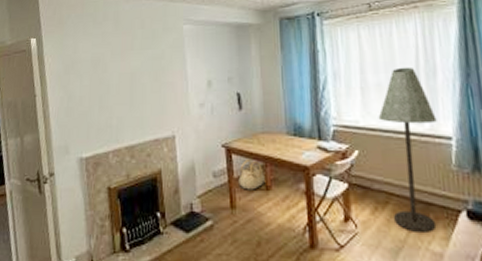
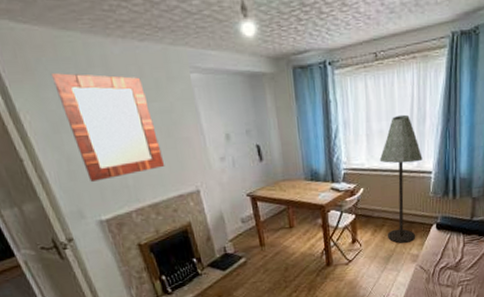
home mirror: none [74,25,148,120] -> present [50,73,165,183]
basket: present [238,160,265,190] -> none [265,205,288,230]

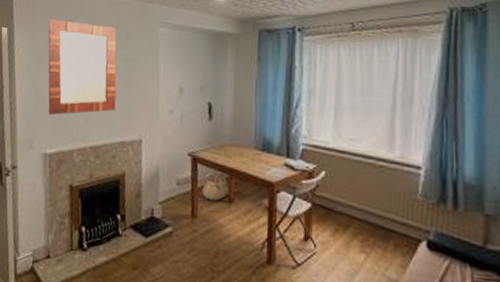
basket: none [265,205,288,230] -> present [202,171,228,201]
floor lamp: present [379,114,423,244] -> none [349,91,408,260]

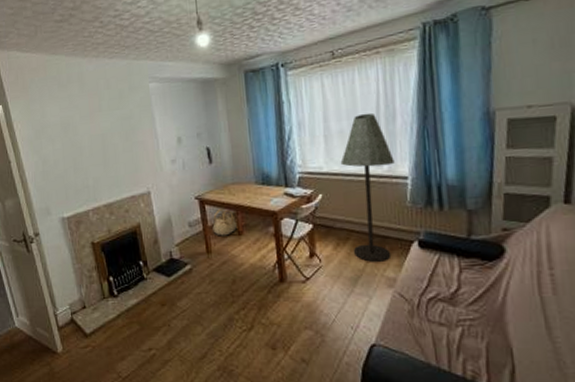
home mirror: present [48,19,117,116] -> none [39,88,122,182]
floor lamp: none [349,91,408,260] -> present [340,112,395,263]

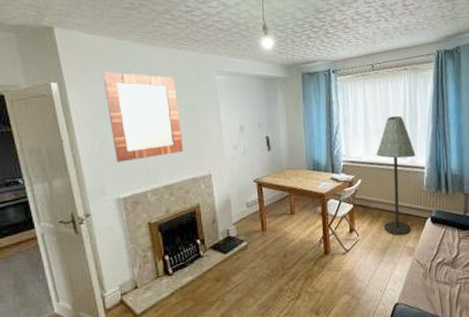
home mirror: none [39,88,122,182] -> present [102,72,184,163]
basket: present [212,209,237,236] -> none [268,191,290,215]

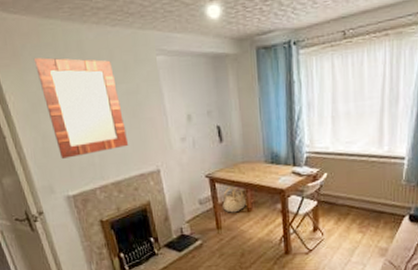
basket: none [268,191,290,215] -> present [222,187,246,213]
floor lamp: present [376,115,416,236] -> none [345,95,394,236]

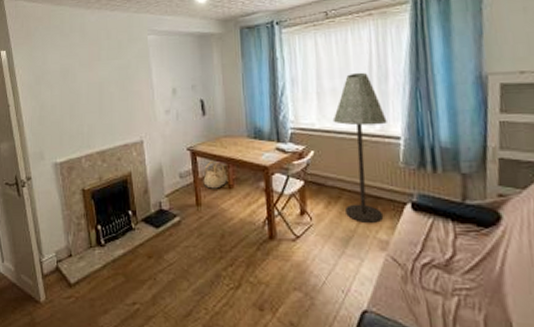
home mirror: present [33,57,129,160] -> none [43,37,116,128]
floor lamp: none [345,95,394,236] -> present [332,72,387,224]

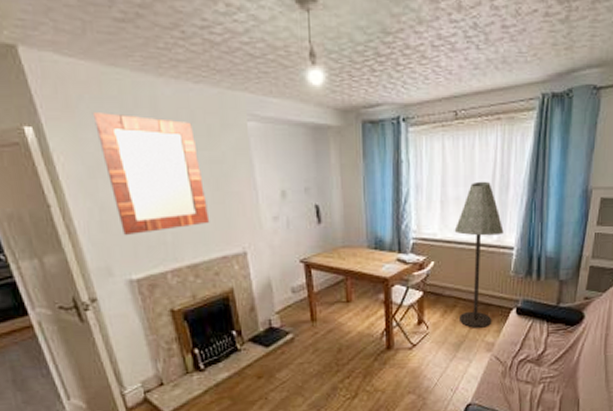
home mirror: none [43,37,116,128] -> present [92,113,210,236]
basket: present [203,162,227,189] -> none [319,274,345,303]

